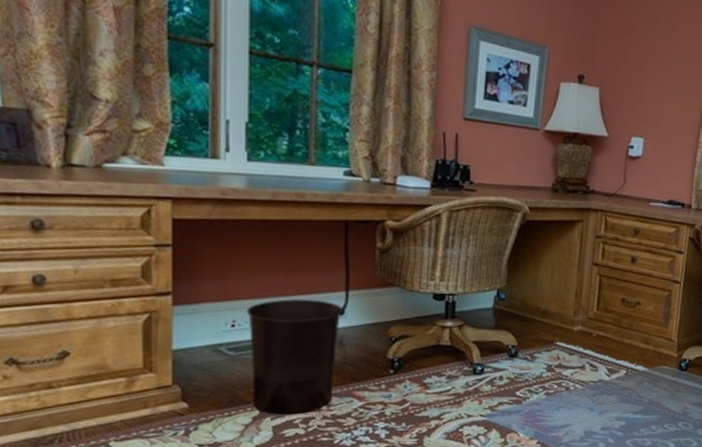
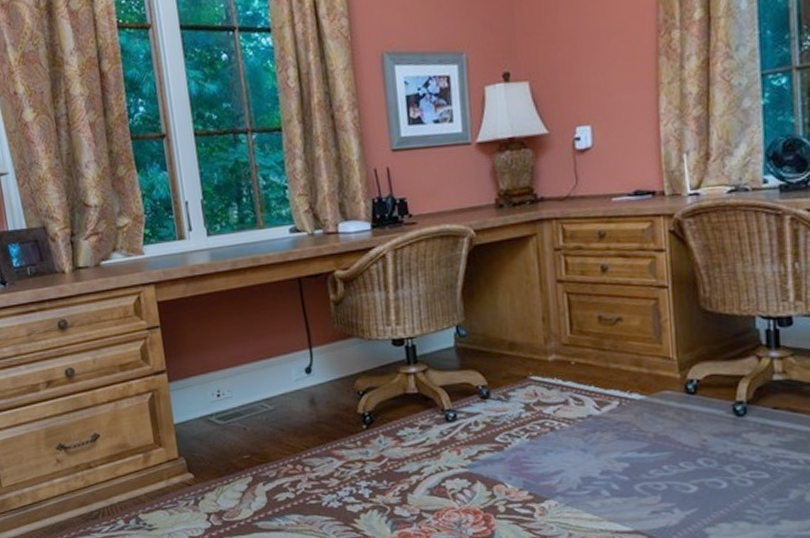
waste bin: present [246,299,343,415] -> none [227,361,314,480]

